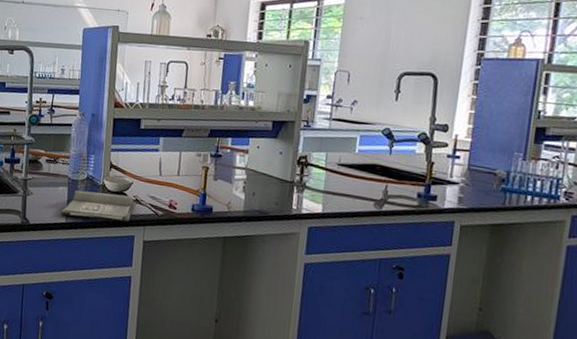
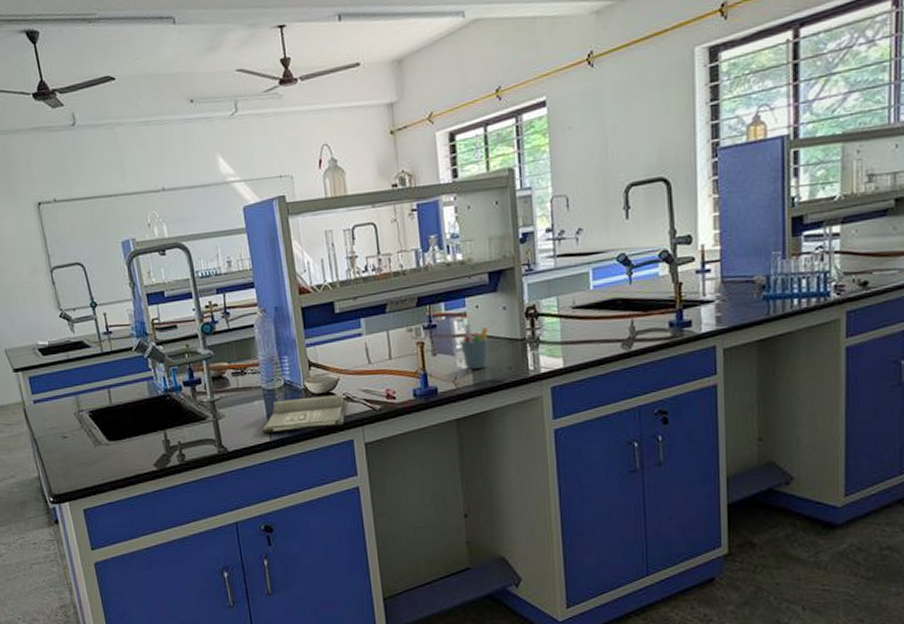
pen holder: none [238,160,265,199] -> present [459,324,489,369]

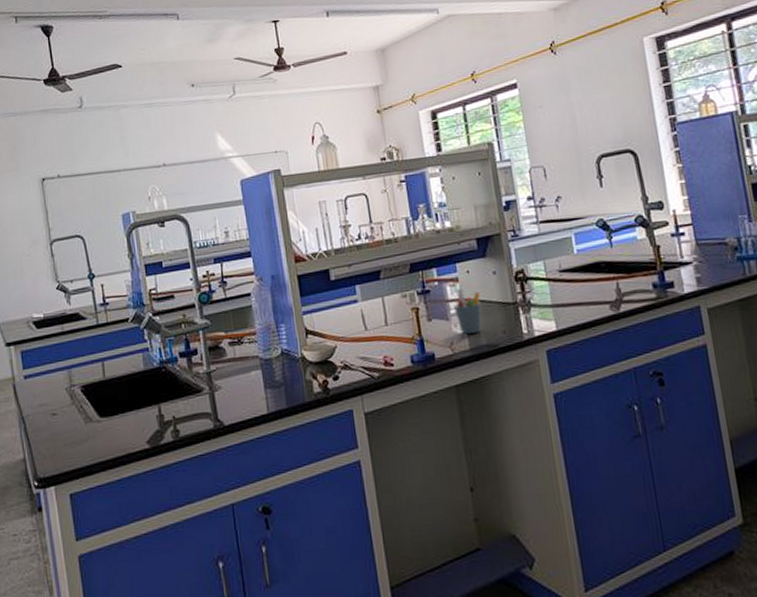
hardback book: present [262,394,348,434] -> none [259,362,346,406]

